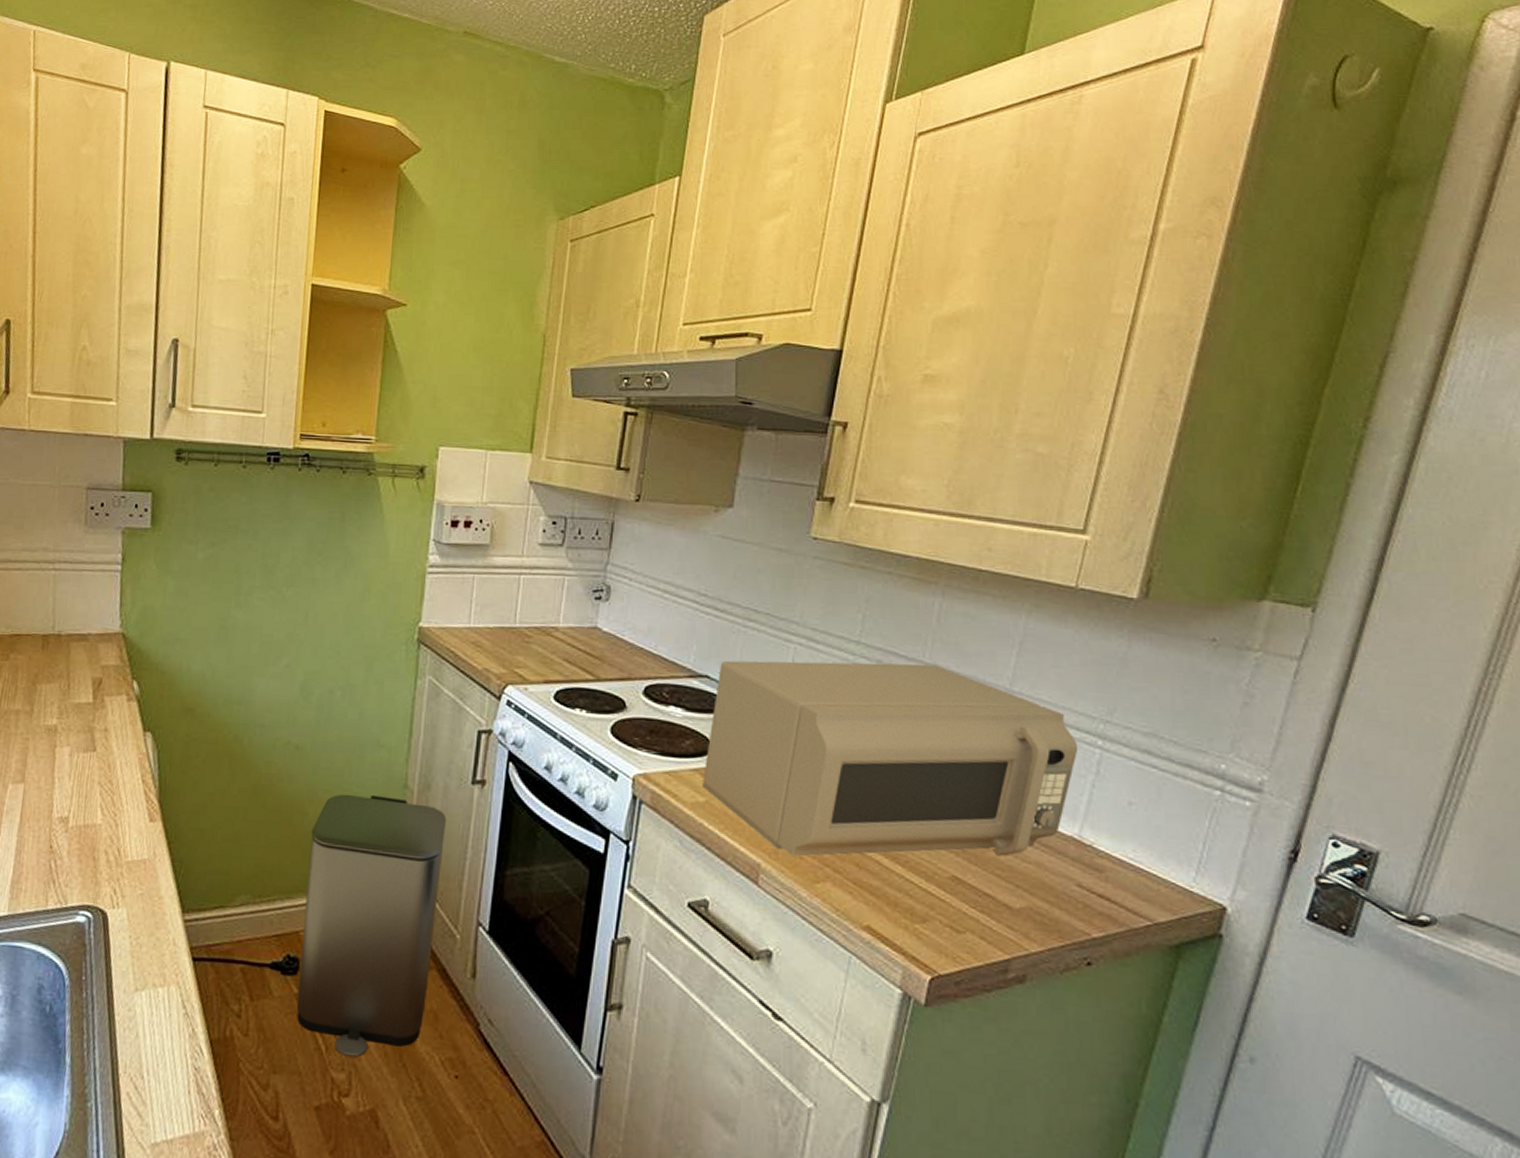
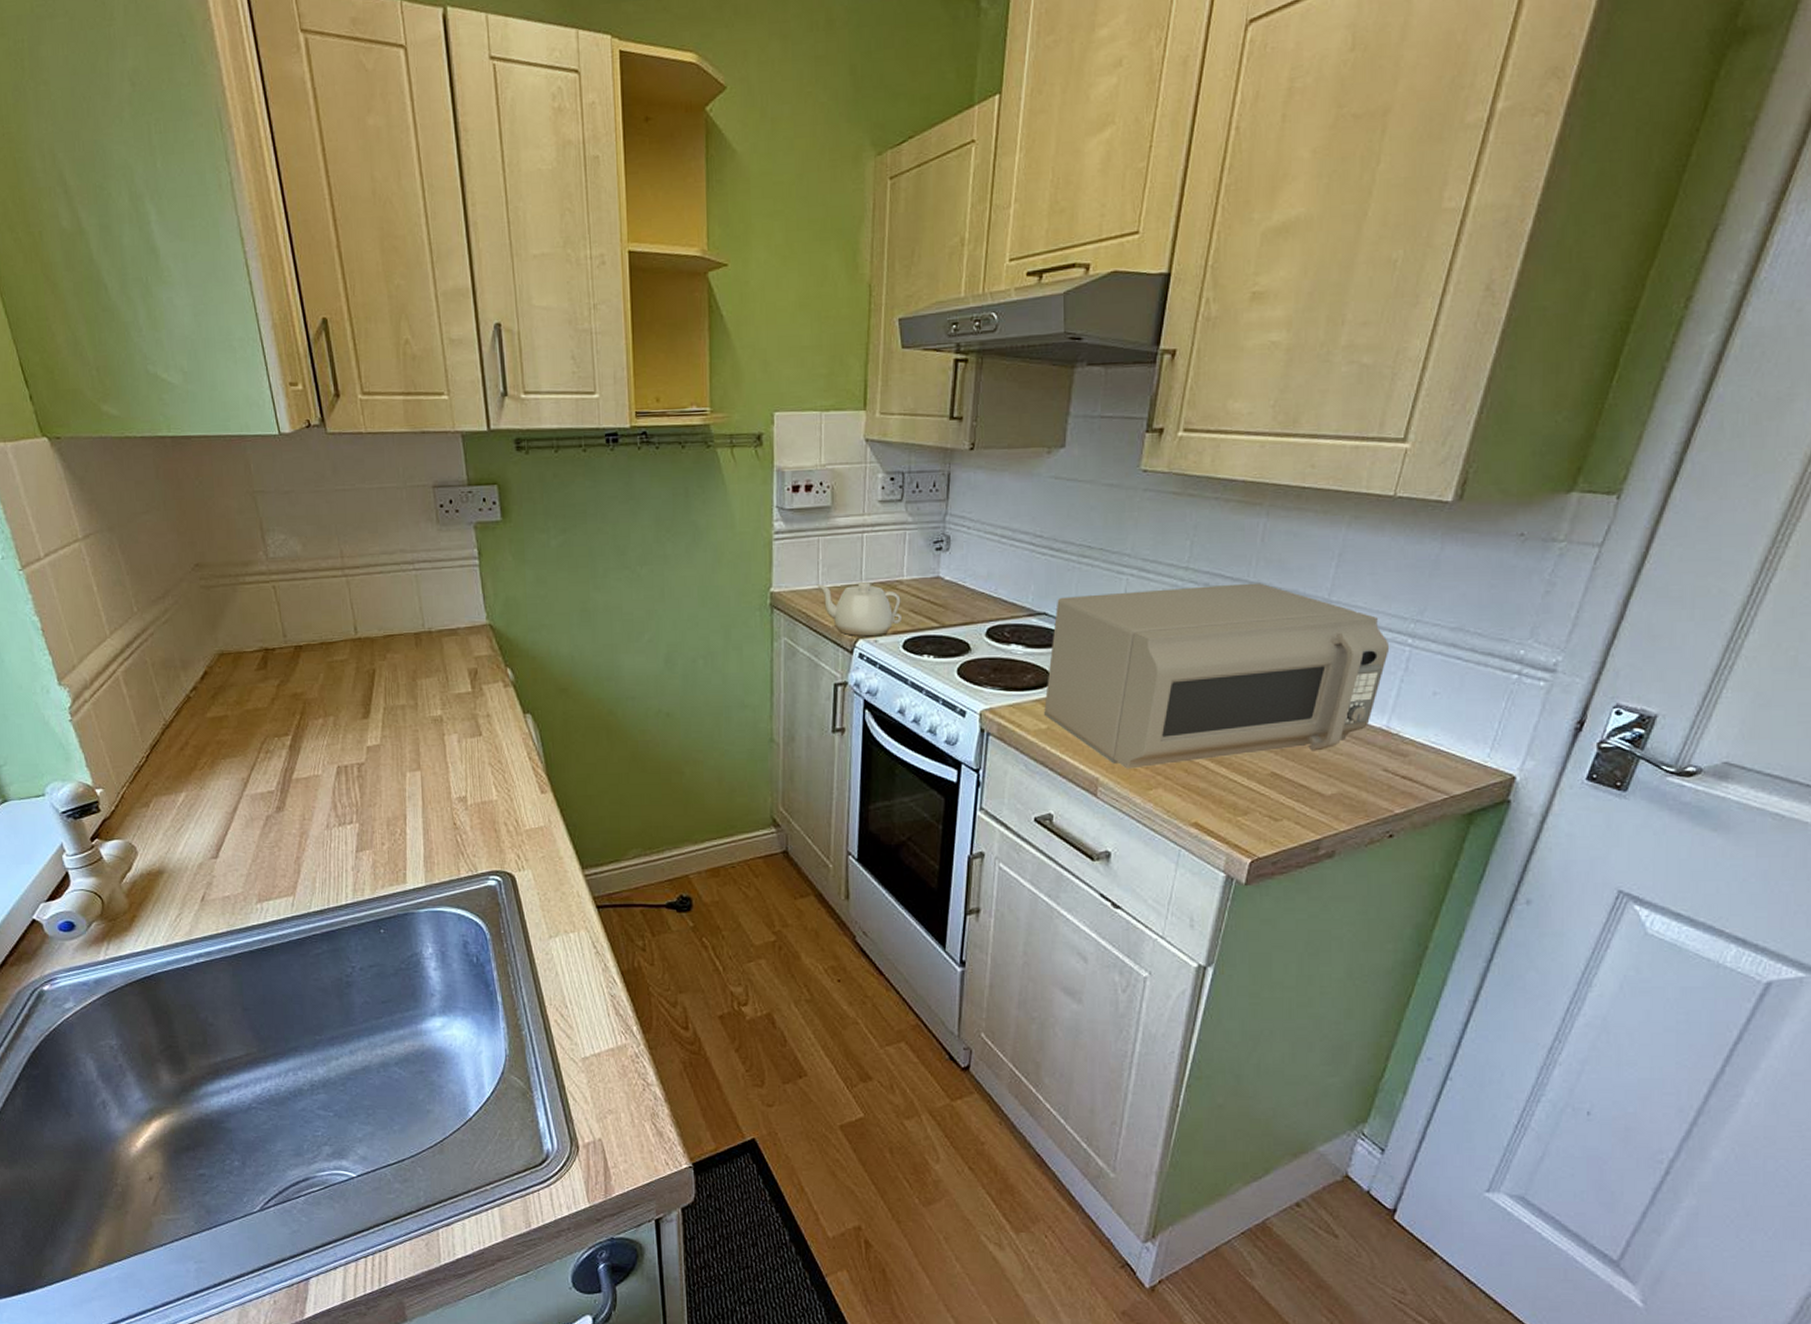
pedal bin: present [296,793,447,1057] -> none [689,751,812,973]
teapot: none [468,623,555,683] -> present [817,581,901,636]

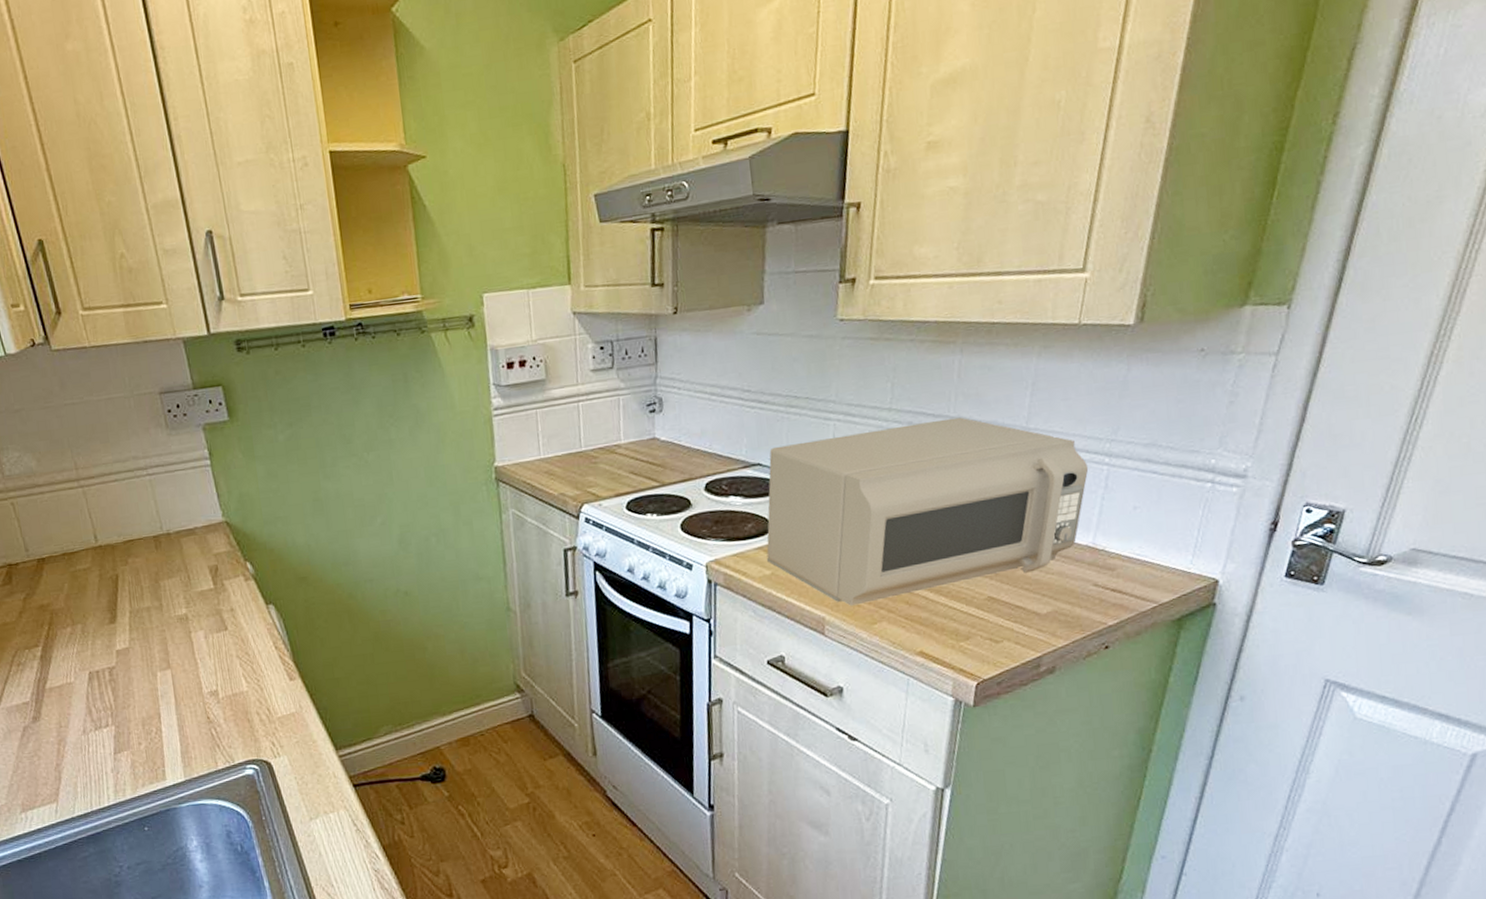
teapot: present [817,581,901,636] -> none [538,448,623,502]

